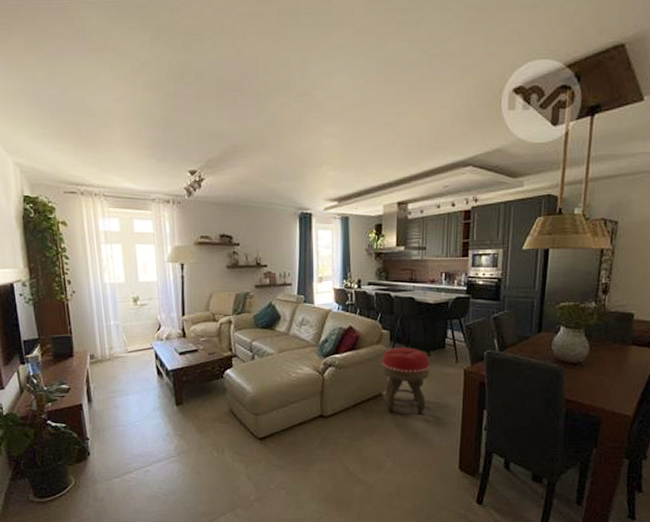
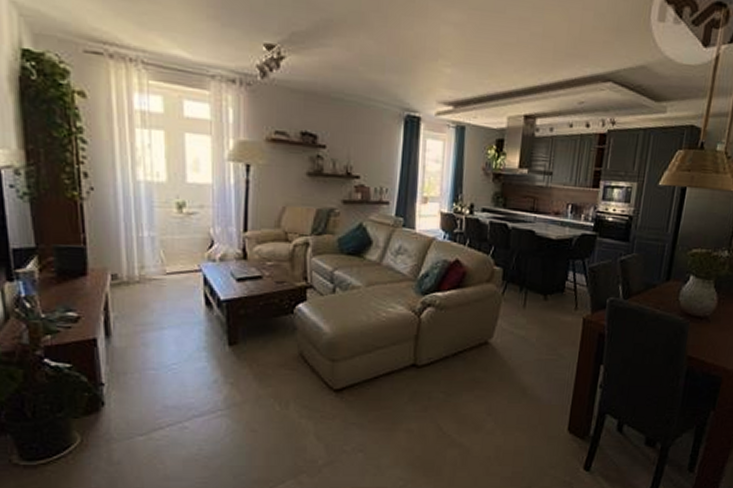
footstool: present [381,347,430,415] -> none [489,288,546,368]

